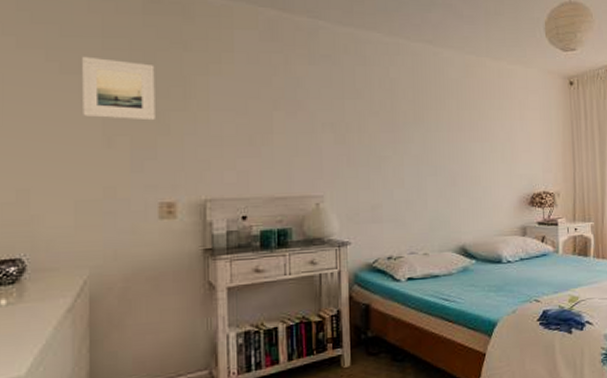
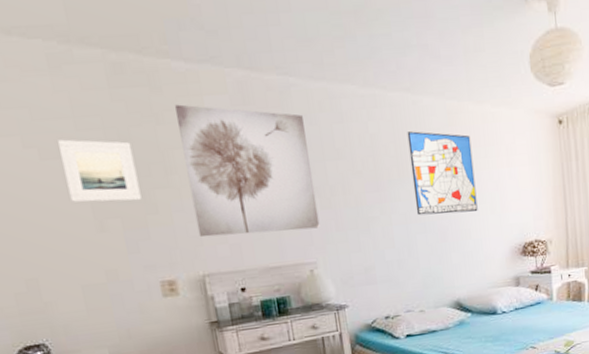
wall art: none [204,35,332,163] -> present [174,104,320,237]
wall art: none [426,79,489,159] -> present [407,131,478,216]

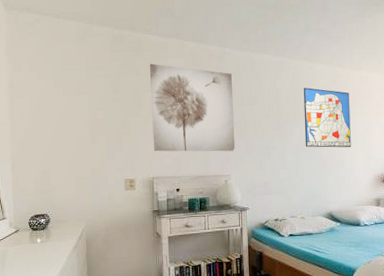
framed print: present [58,139,142,202] -> none [76,83,121,124]

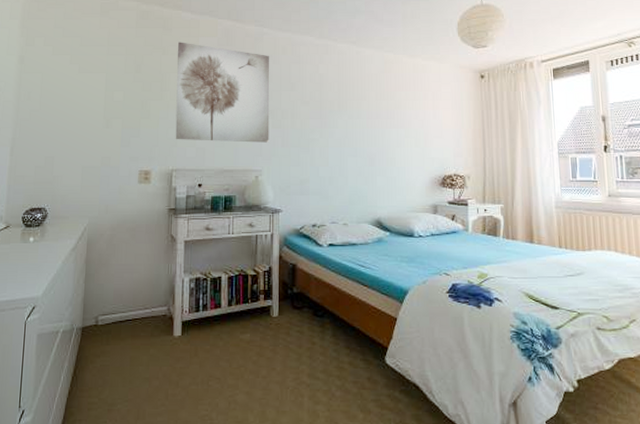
wall art: present [303,88,351,148] -> none [349,74,404,143]

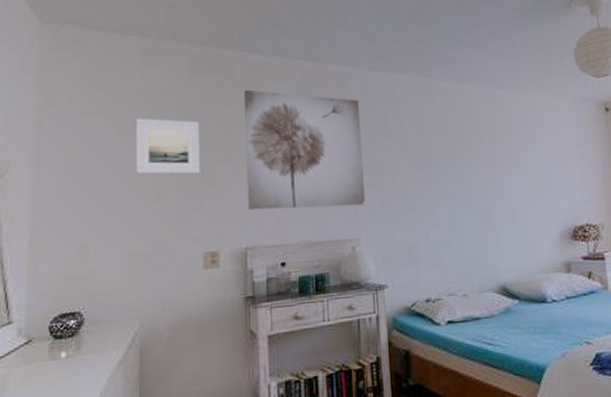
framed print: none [91,60,142,108] -> present [136,118,200,174]

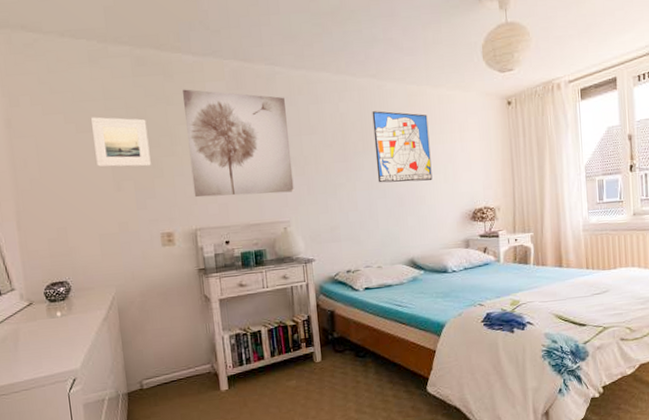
wall art: none [456,116,525,196] -> present [372,111,433,183]

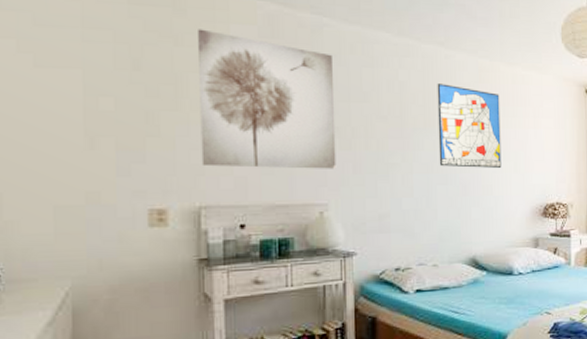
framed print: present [91,117,151,167] -> none [60,48,143,121]

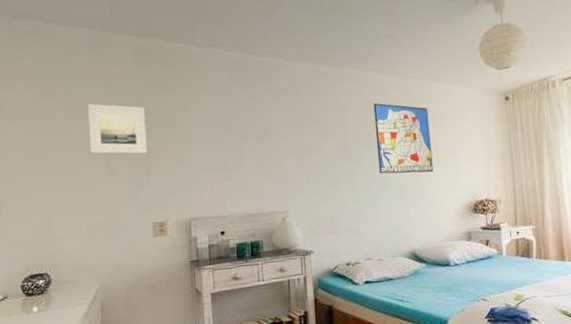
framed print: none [60,48,143,121] -> present [88,103,147,154]
wall art: present [196,29,337,169] -> none [183,78,294,186]

